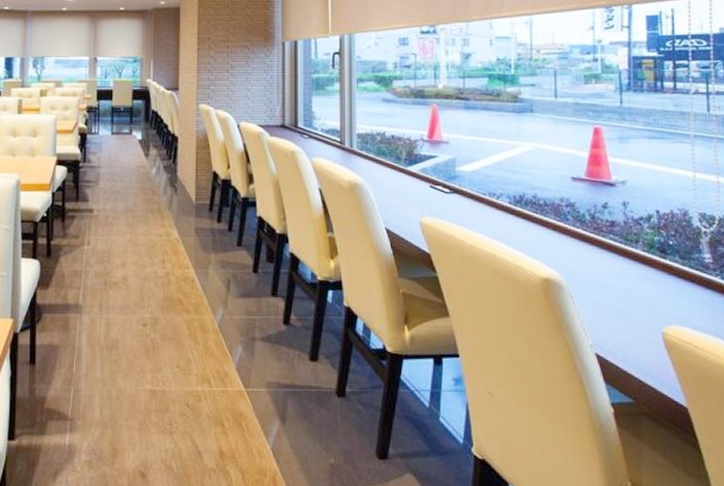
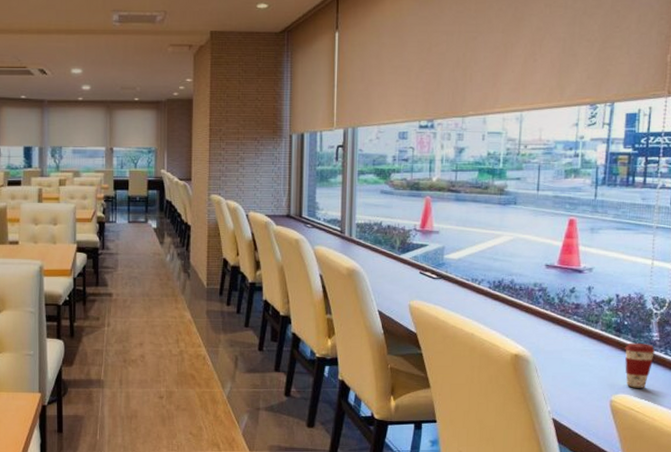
coffee cup: none [673,265,710,319] -> present [625,342,656,388]

